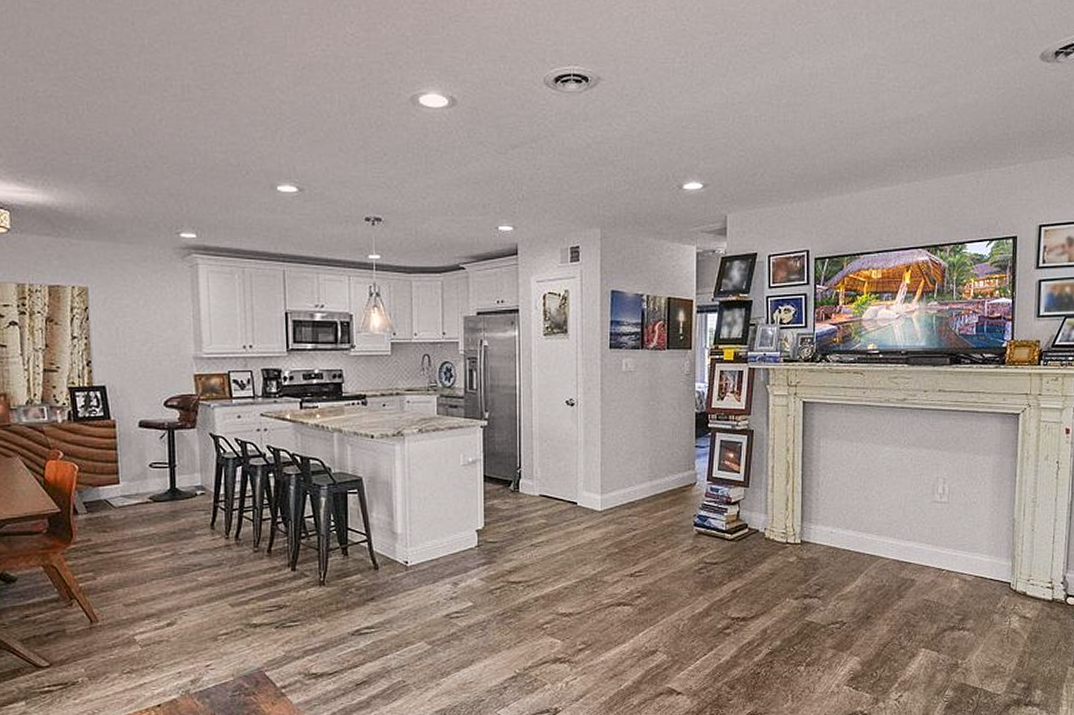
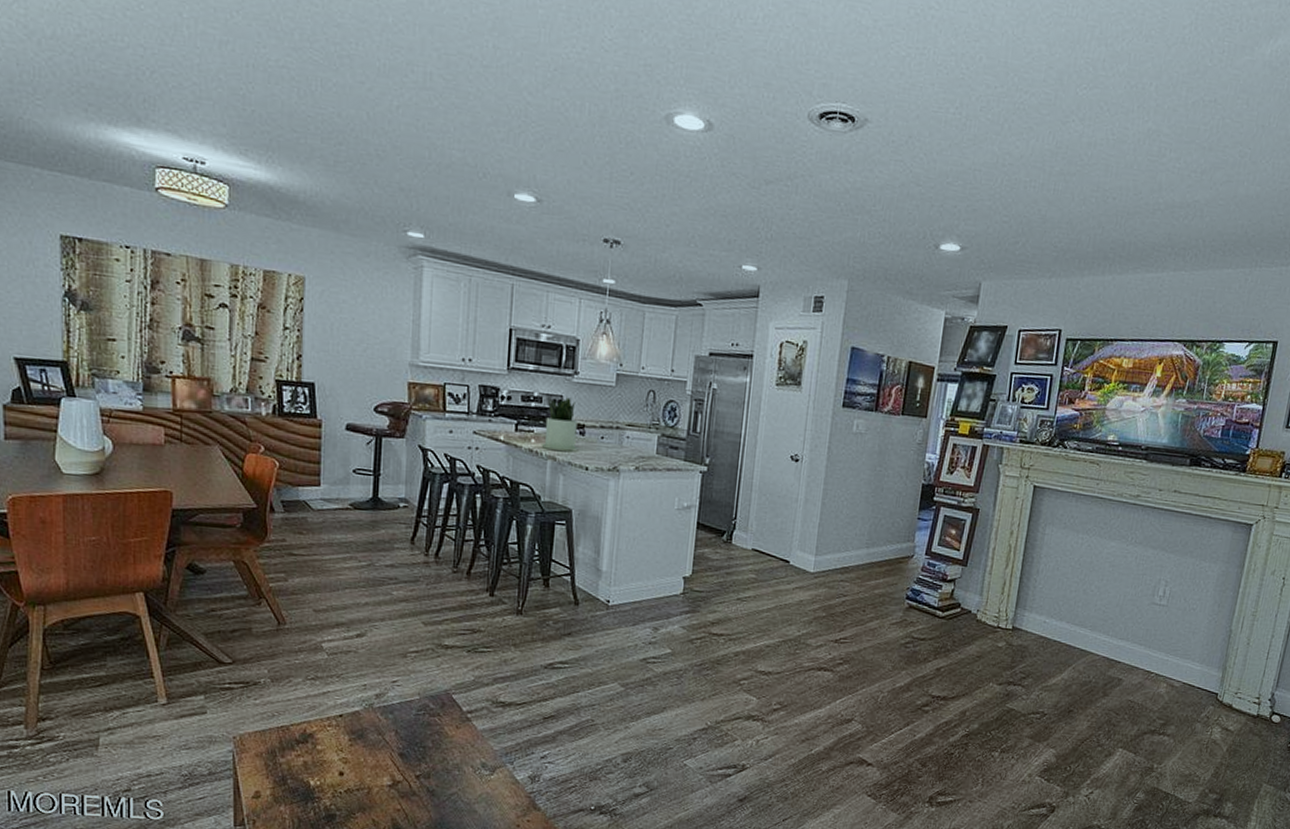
planter: none [326,371,362,424] -> present [541,397,579,452]

